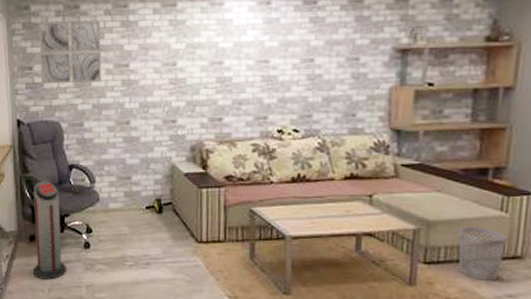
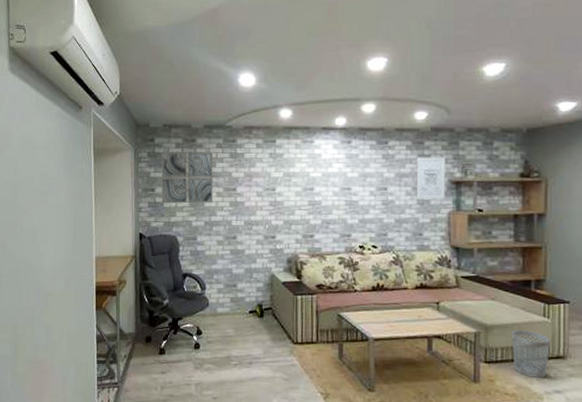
air purifier: present [32,181,66,280] -> none [147,288,178,378]
wall art: none [350,18,390,72] -> present [416,157,445,200]

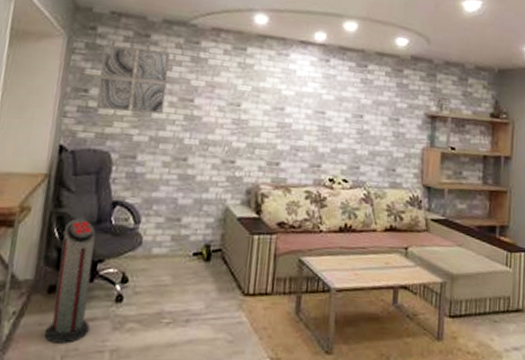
air purifier: none [147,288,178,378] -> present [44,218,96,344]
wall art: present [416,157,445,200] -> none [392,85,423,133]
wastebasket: present [511,329,550,378] -> none [475,280,511,334]

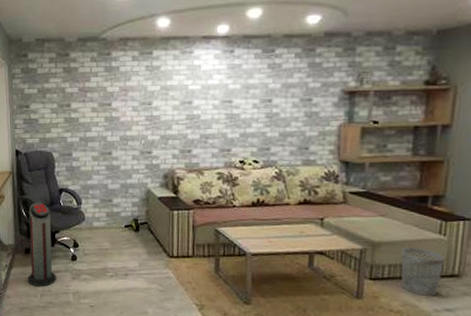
wall art: present [95,44,170,115] -> none [35,66,88,120]
wastebasket: none [475,280,511,334] -> present [400,247,445,296]

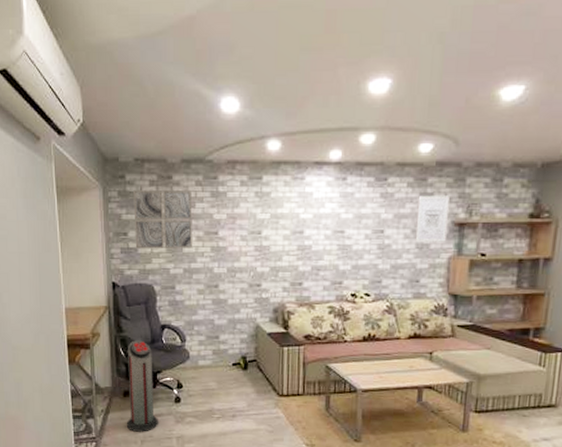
wall art: none [35,66,88,120] -> present [134,190,192,249]
wall art: none [303,65,339,111] -> present [415,195,449,243]
wastebasket: present [400,247,445,296] -> none [504,379,544,427]

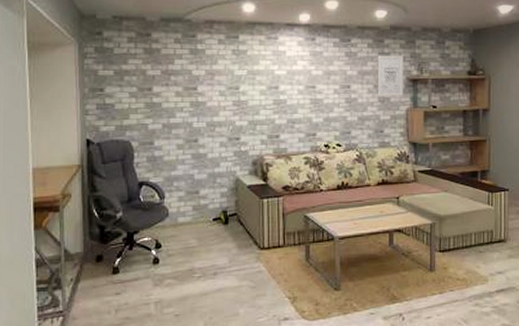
air purifier: present [126,340,158,432] -> none [98,199,135,300]
wall art: present [134,190,192,249] -> none [111,47,171,105]

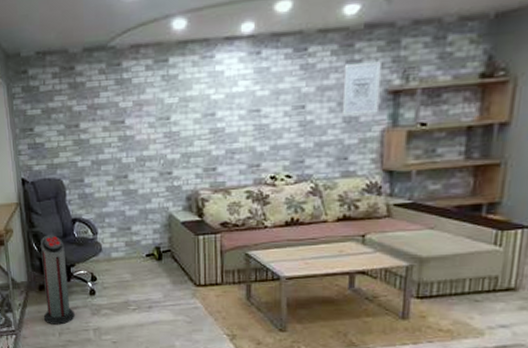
air purifier: none [98,199,135,300] -> present [40,235,75,325]

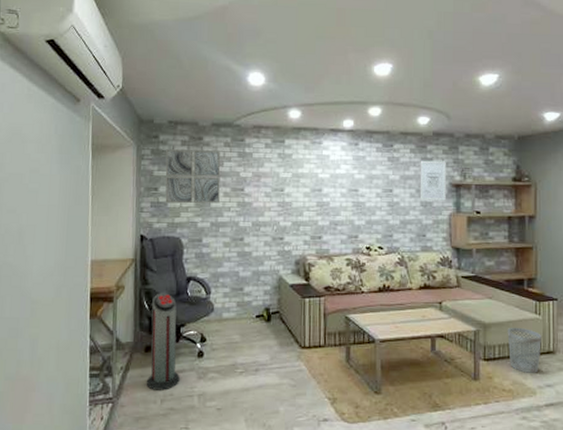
wall art: none [37,80,99,144] -> present [165,149,221,204]
wastebasket: none [451,261,500,312] -> present [507,327,541,373]

